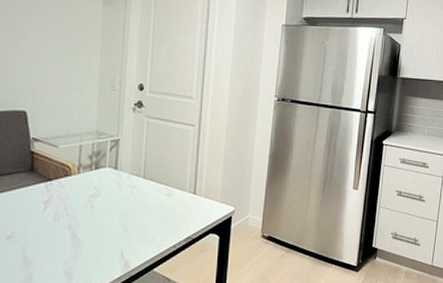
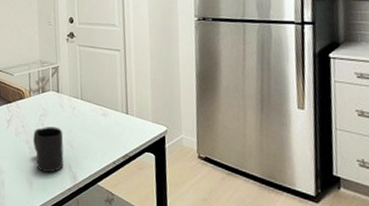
mug: none [78,209,118,262] -> present [33,127,64,173]

